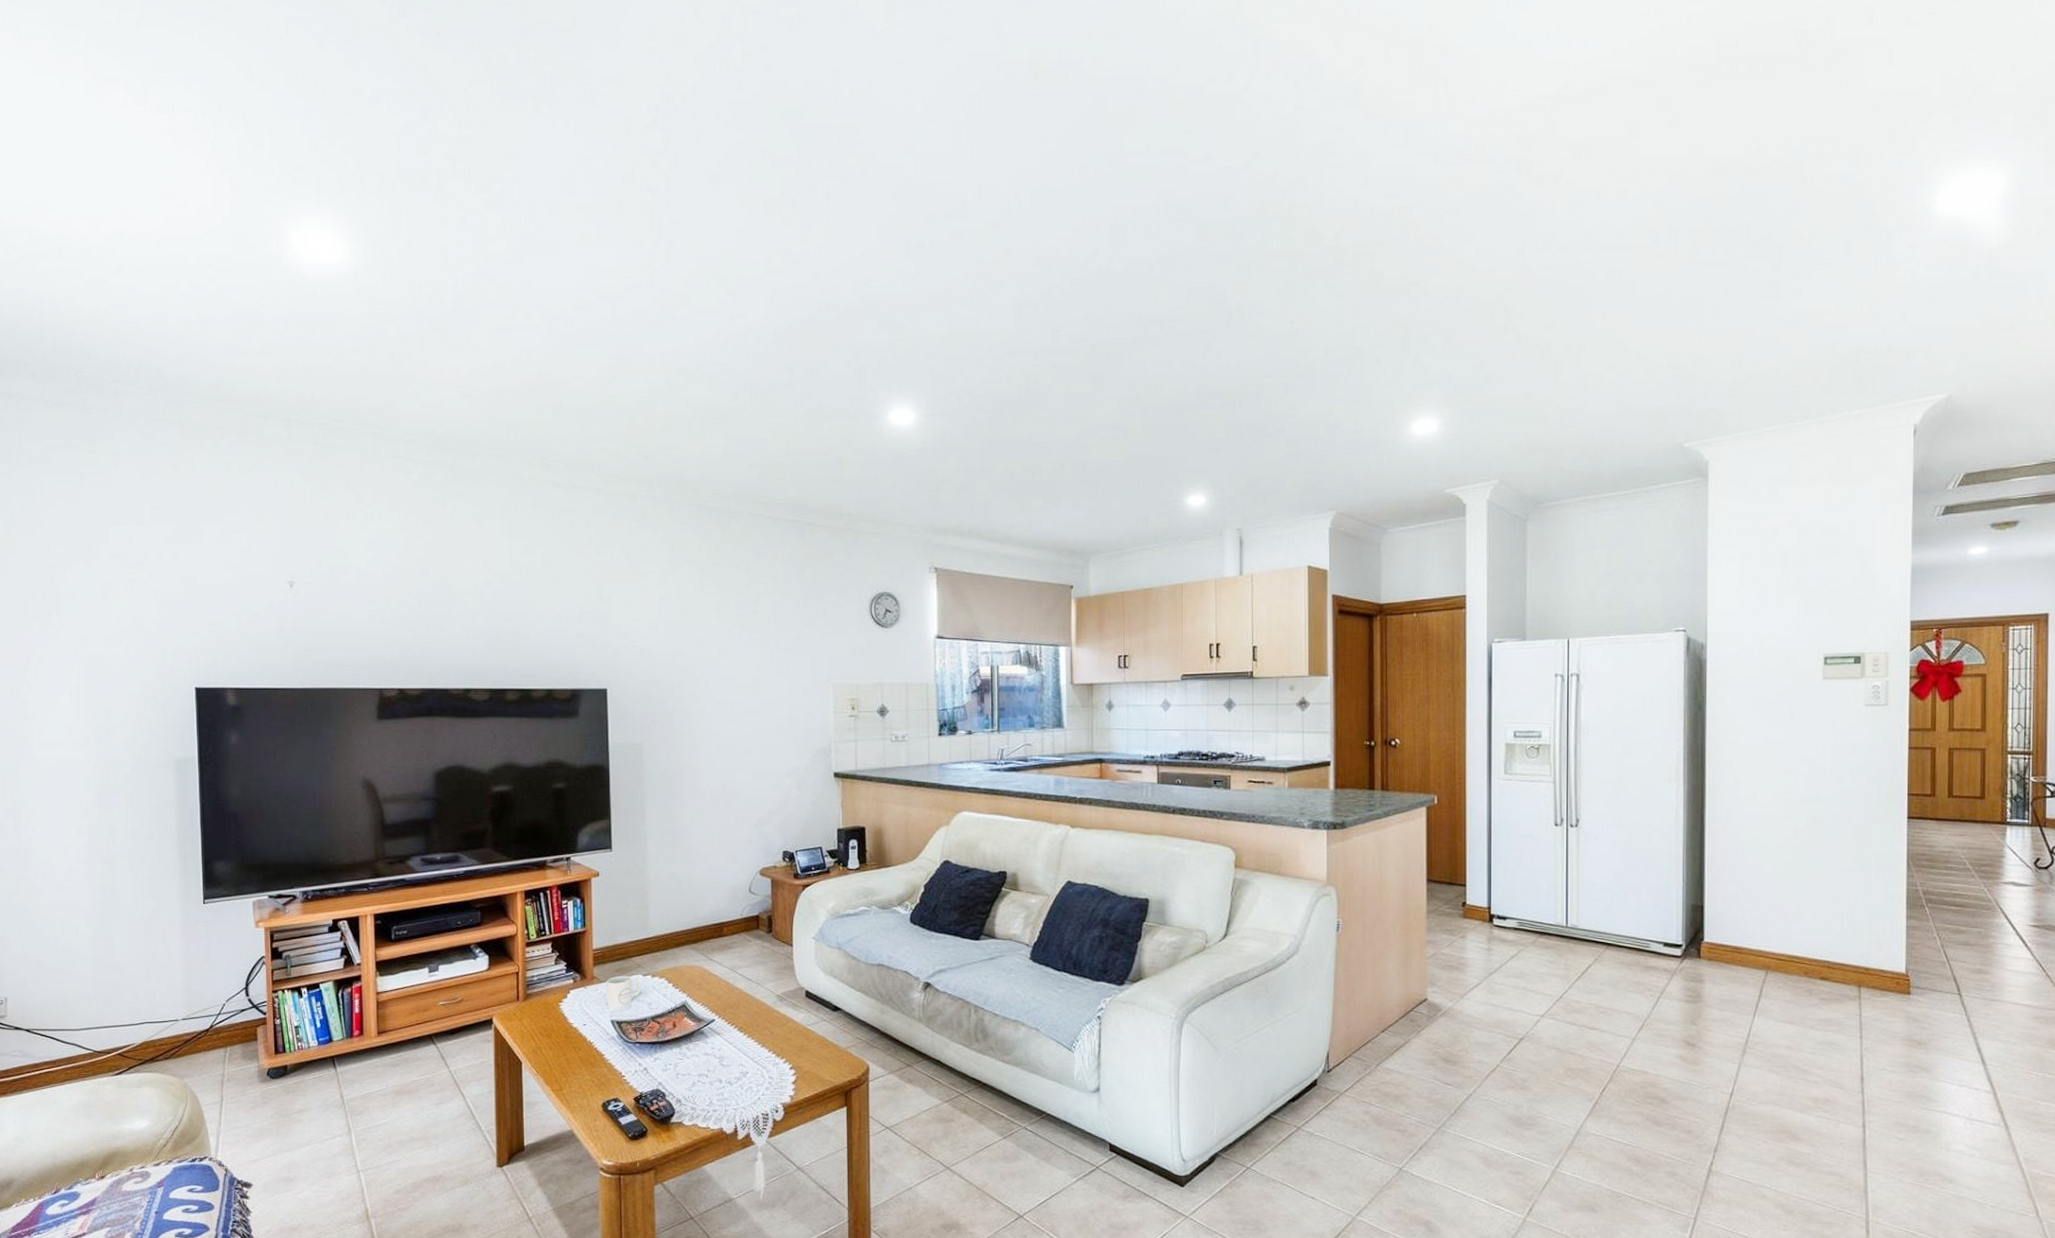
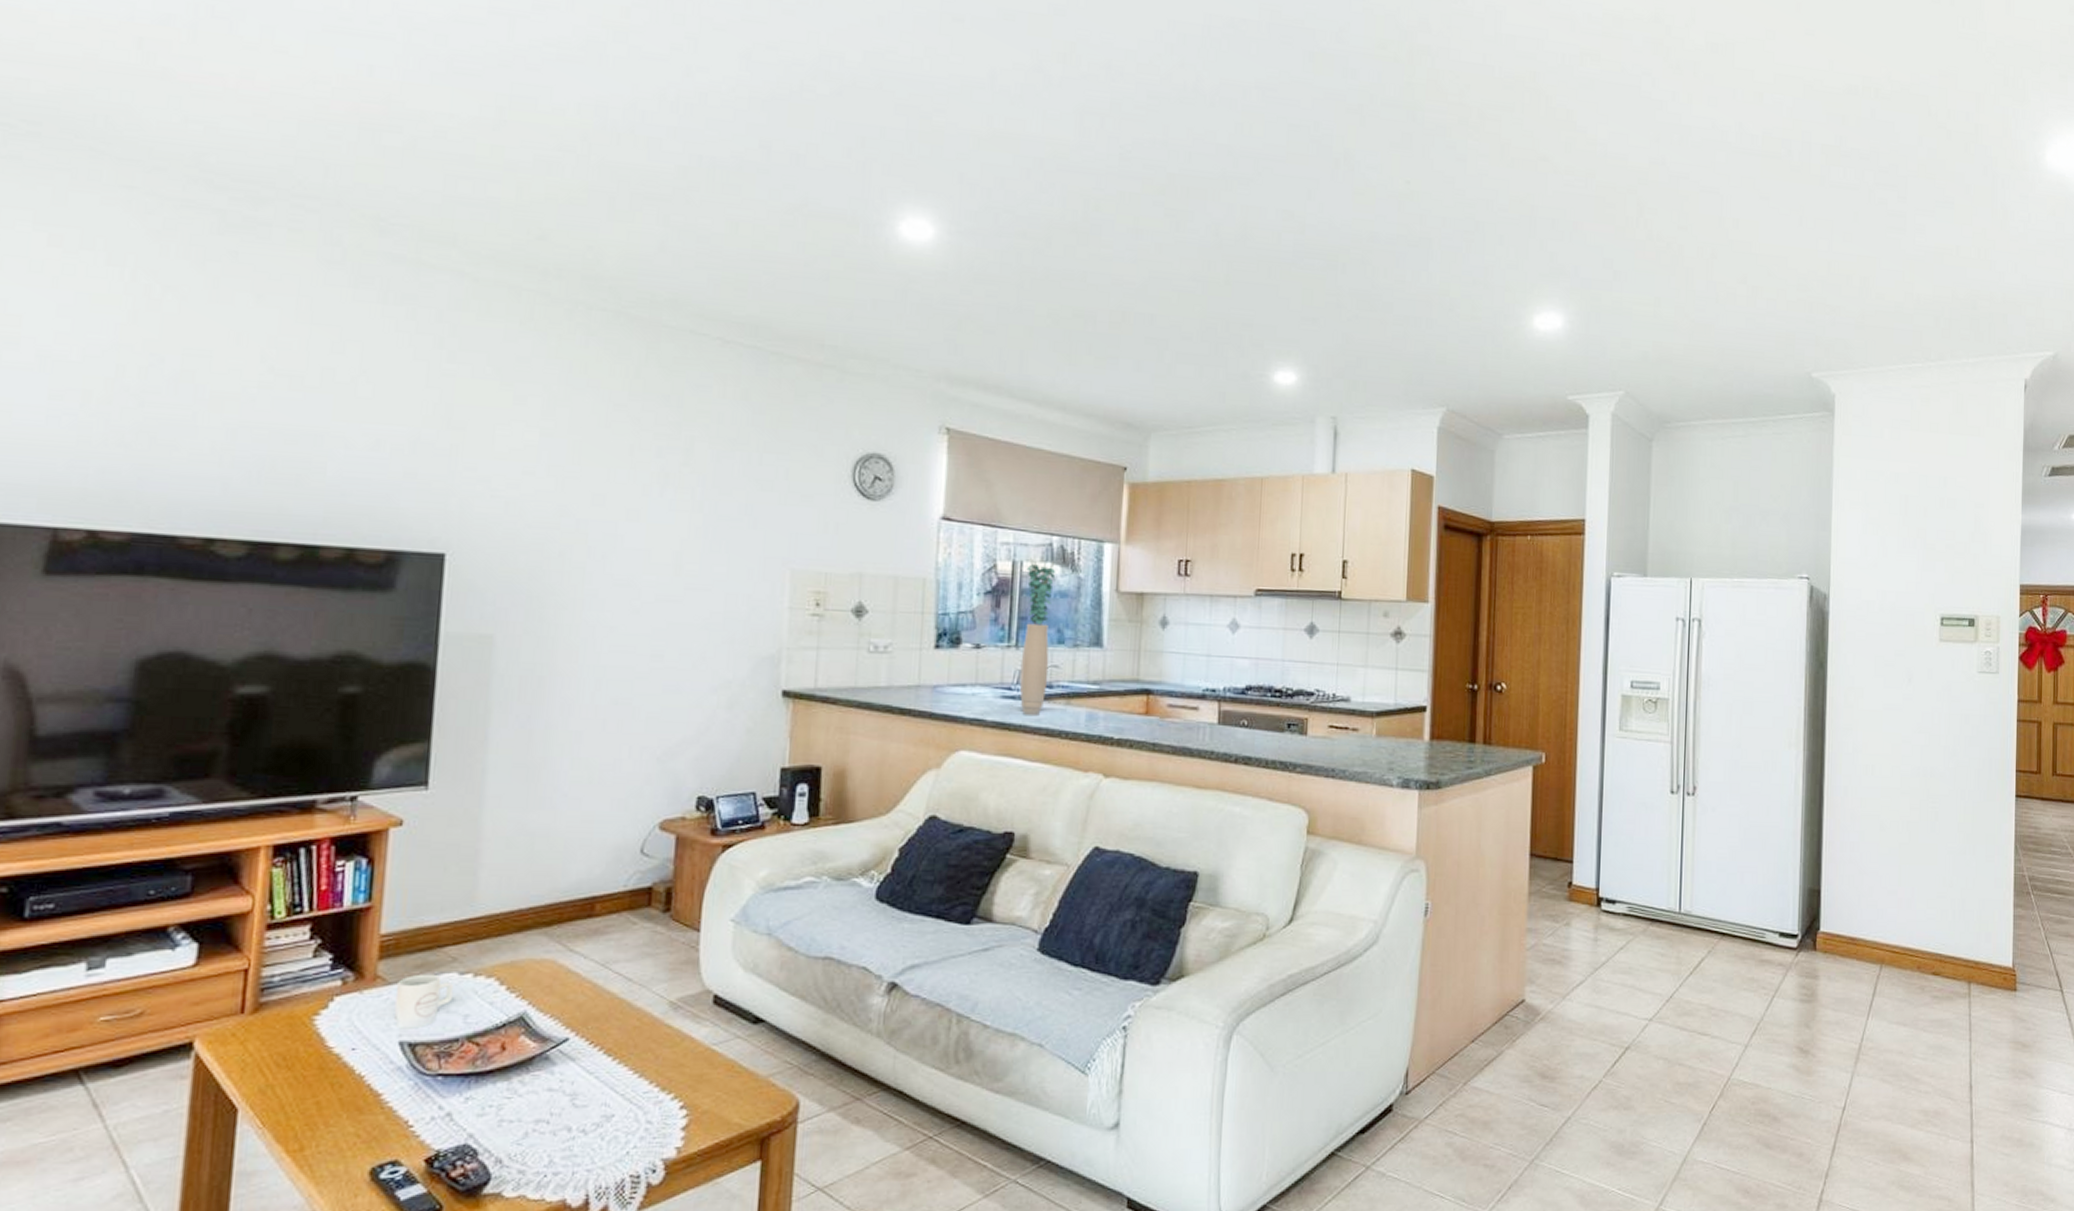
vase: none [1002,662,1024,784] -> present [1019,558,1056,717]

